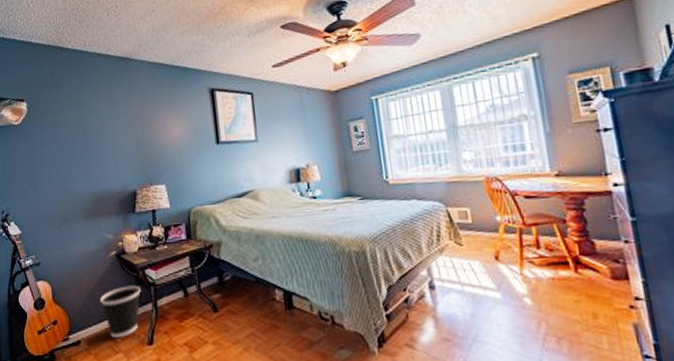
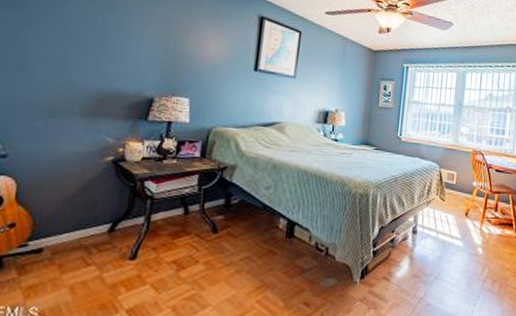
wastebasket: present [99,285,141,338] -> none [79,195,135,249]

